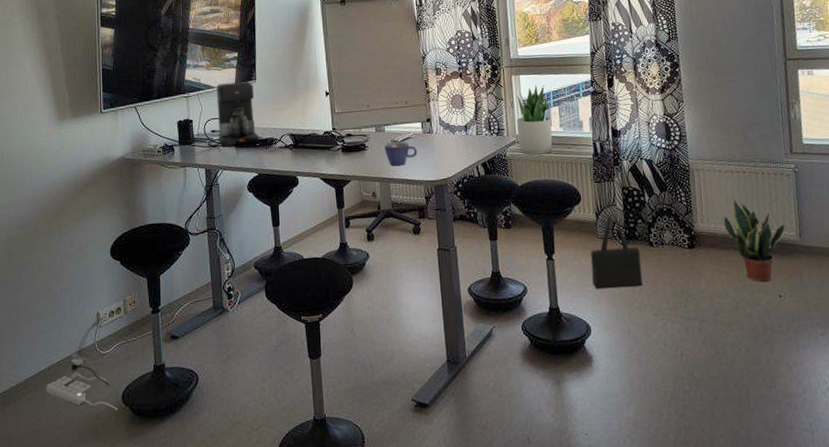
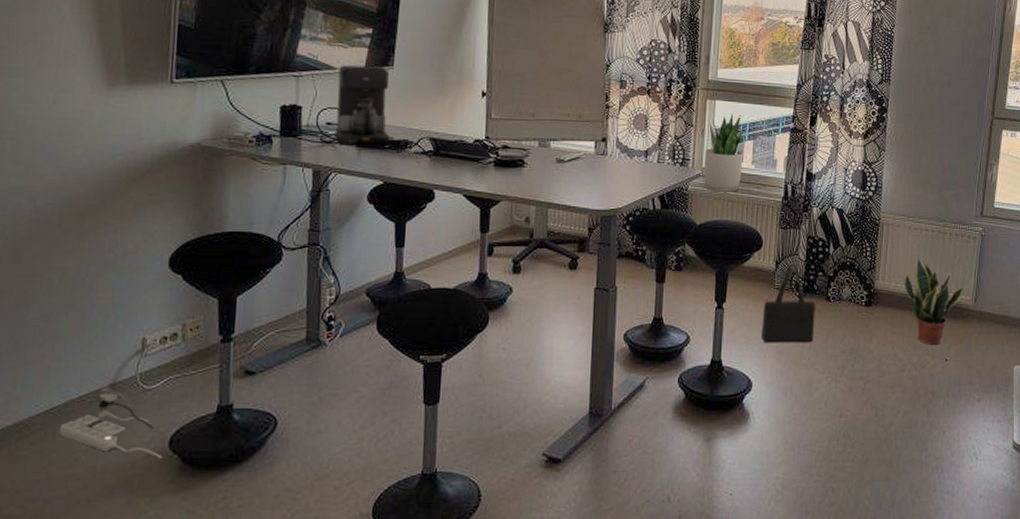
cup: present [384,141,417,166] -> none [547,160,586,190]

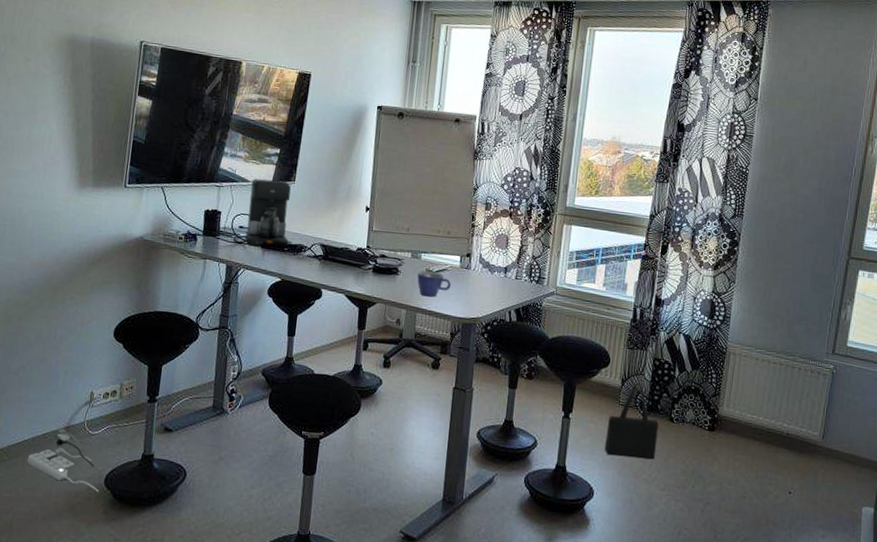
cup: none [547,160,586,190] -> present [417,270,451,297]
planter: present [703,113,745,192] -> none [557,238,598,311]
potted plant: present [904,258,963,345] -> none [749,389,811,477]

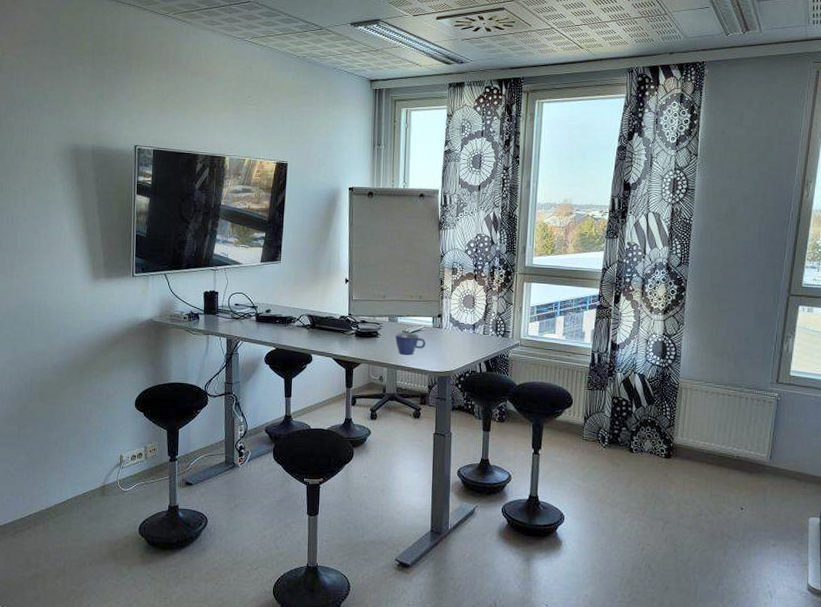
power strip: present [27,428,100,493] -> none [72,487,136,540]
coffee maker: present [245,178,291,247] -> none [241,261,280,320]
tote bag: present [605,383,660,460] -> none [572,420,621,486]

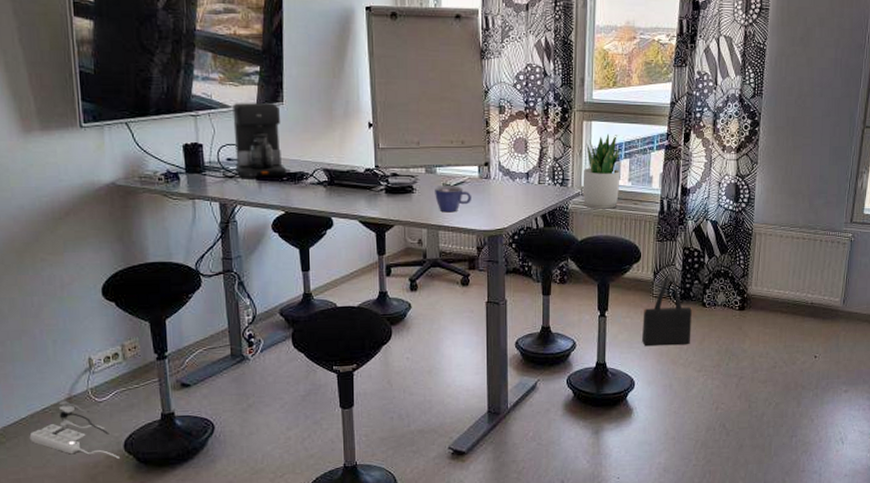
power strip: none [72,487,136,540] -> present [29,400,121,460]
coffee maker: none [241,261,280,320] -> present [232,102,287,178]
planter: none [521,294,556,359] -> present [582,133,621,209]
tote bag: none [572,420,621,486] -> present [642,274,693,347]

